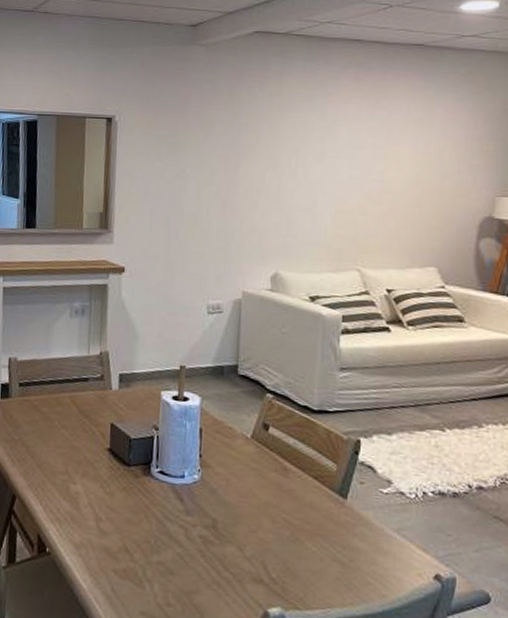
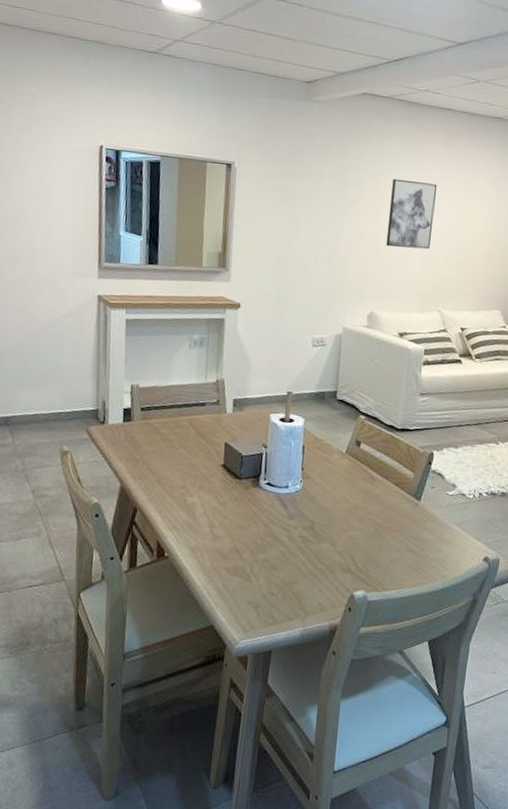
wall art: none [289,121,348,199] -> present [386,178,438,250]

